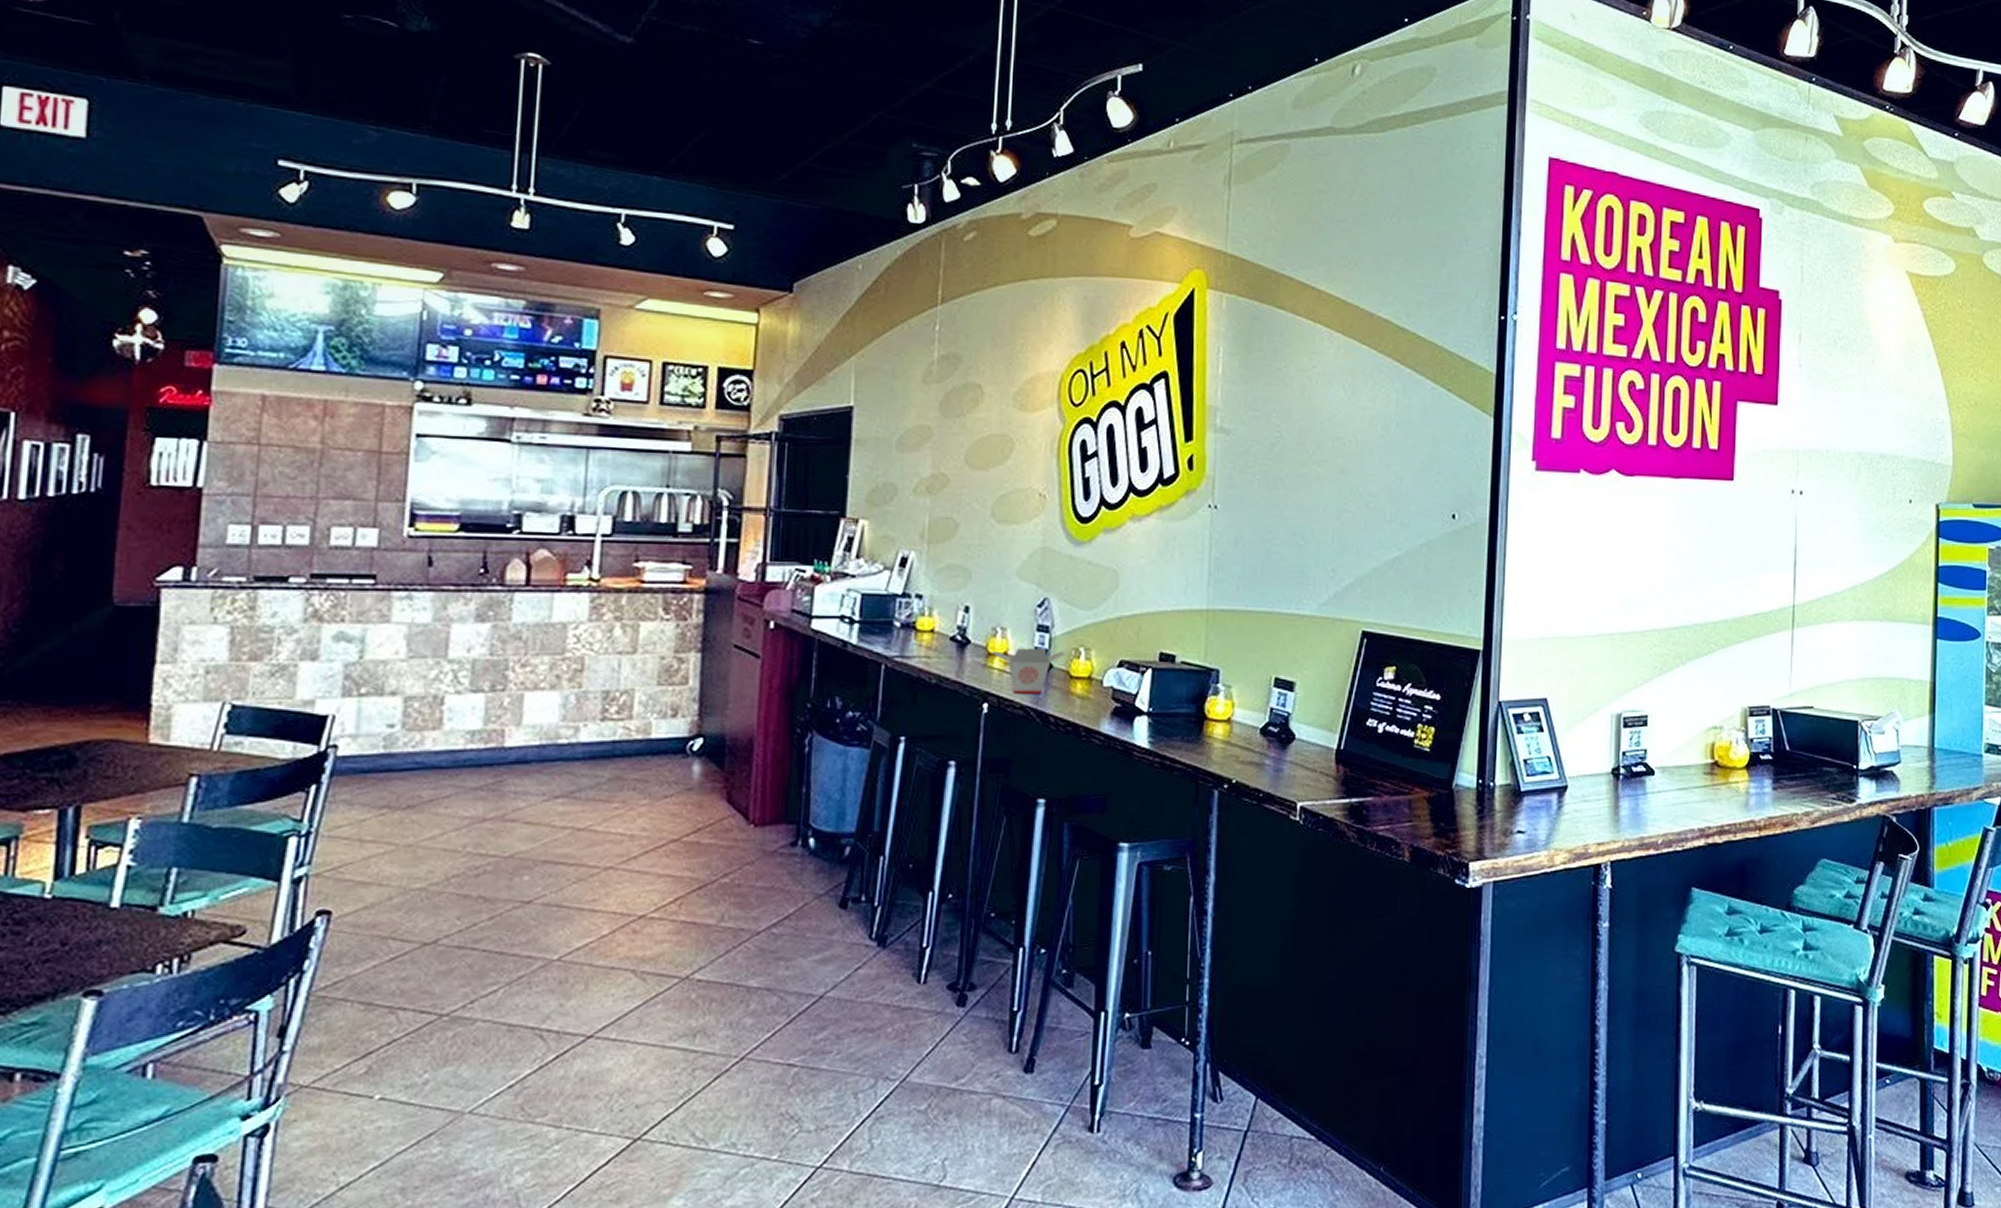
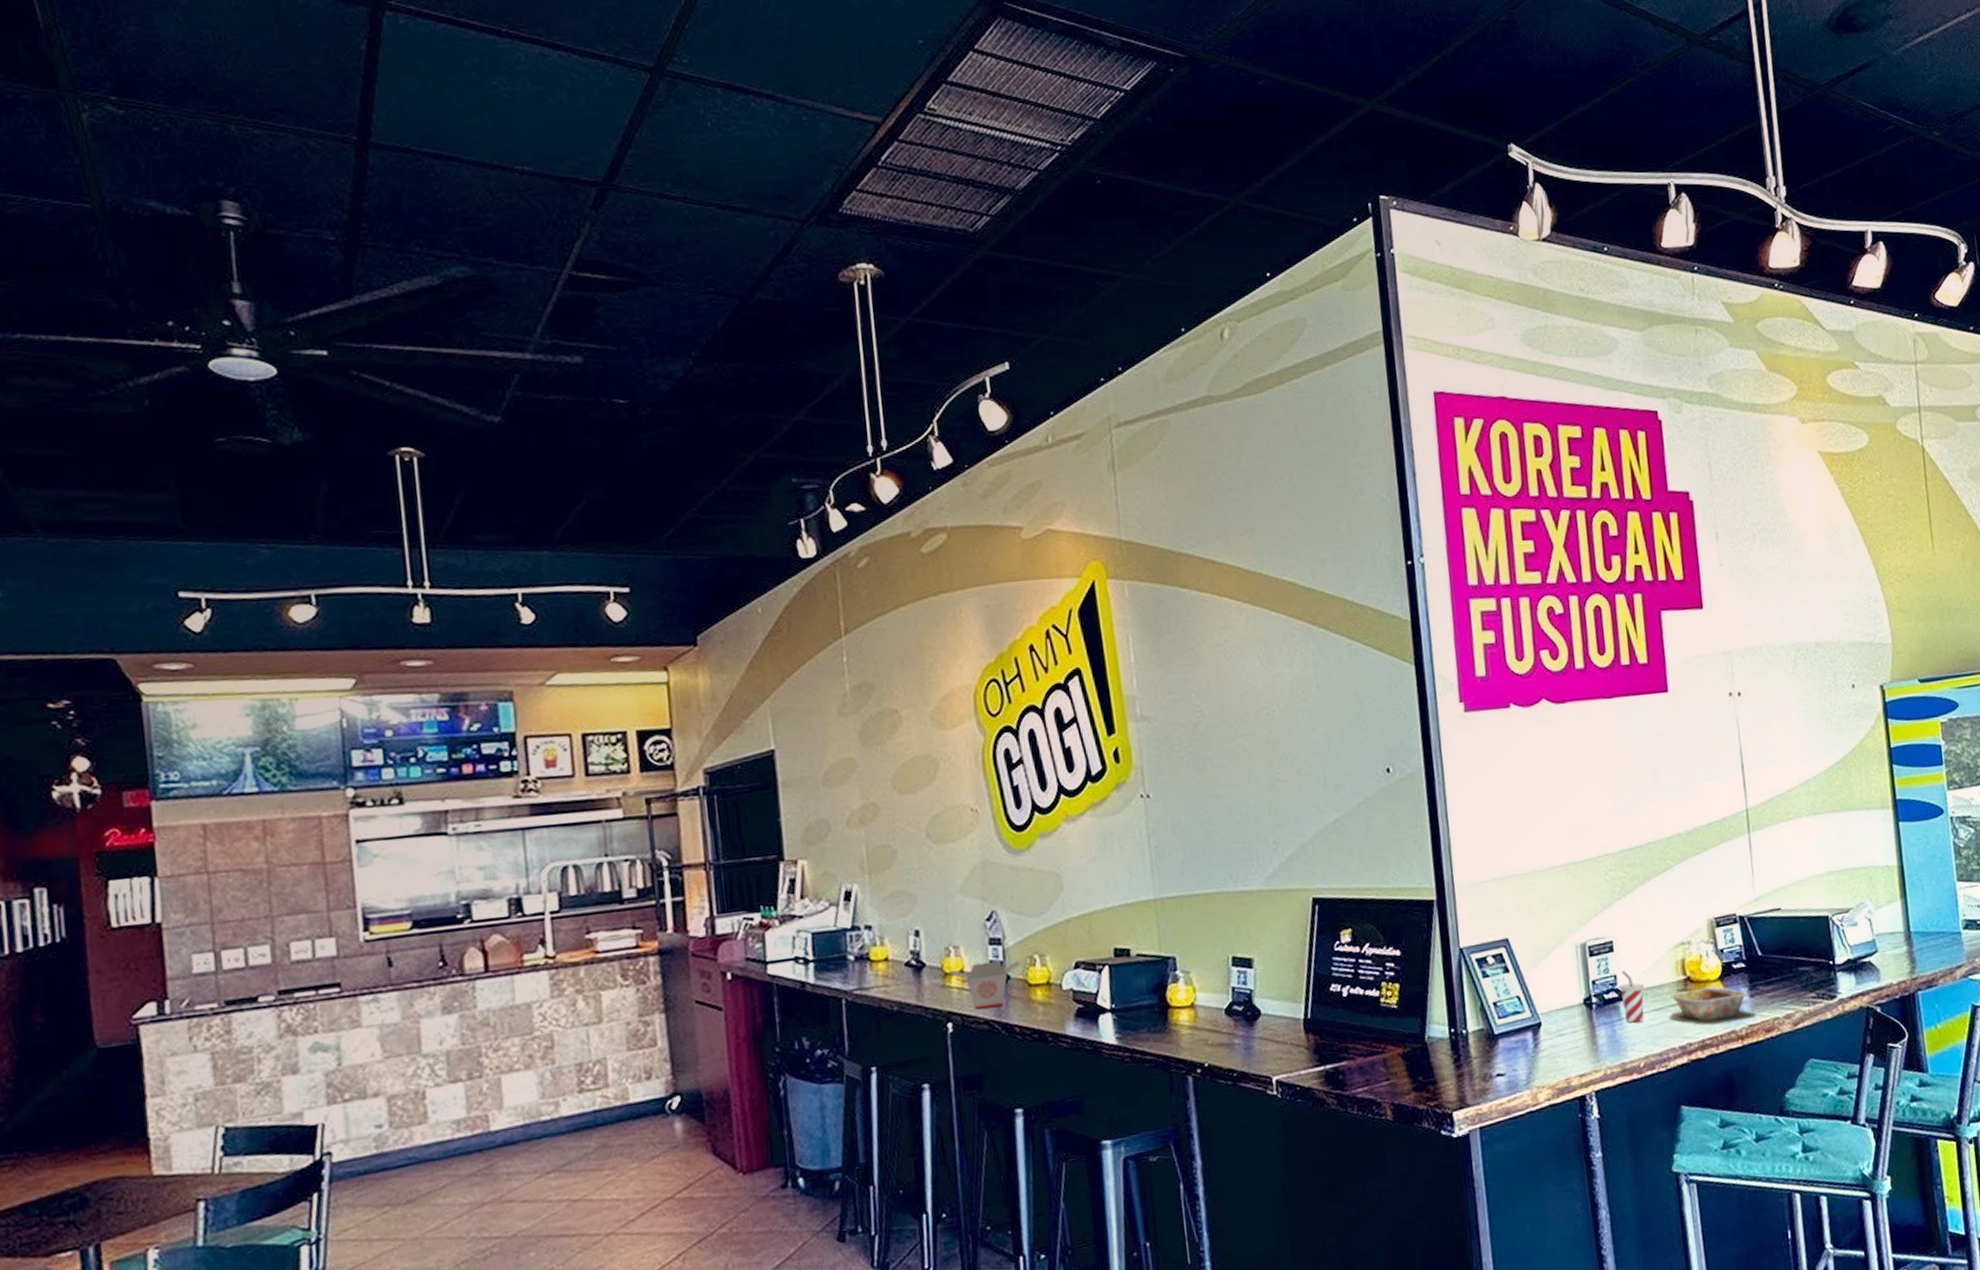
beverage cup: none [1647,745,1673,799] -> present [1618,970,1645,1023]
takeout container: none [1692,774,1777,812] -> present [1669,986,1757,1026]

